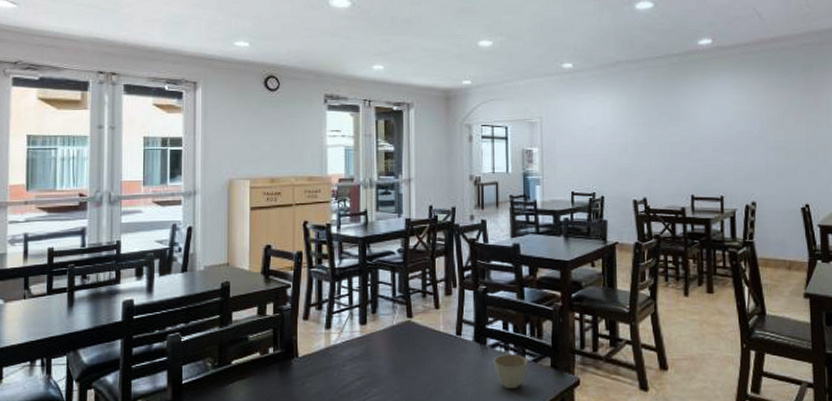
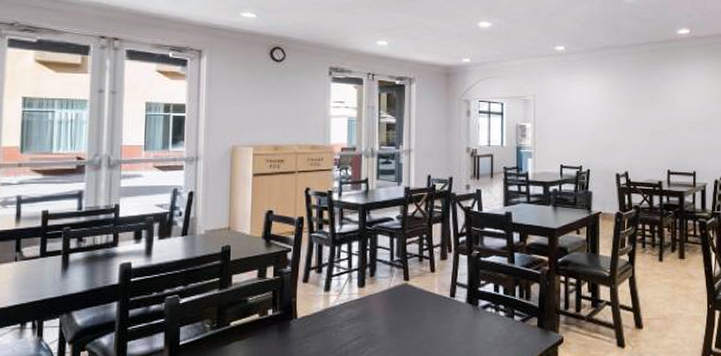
cup: present [493,354,528,390] -> none [484,314,517,348]

